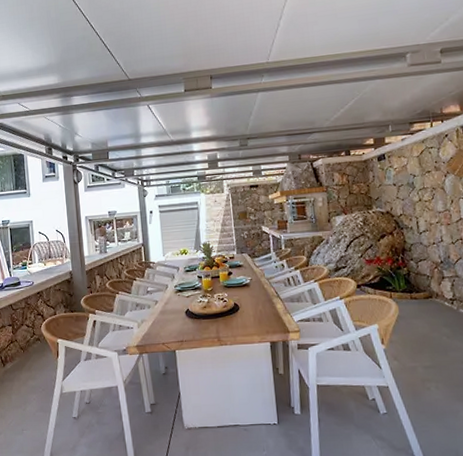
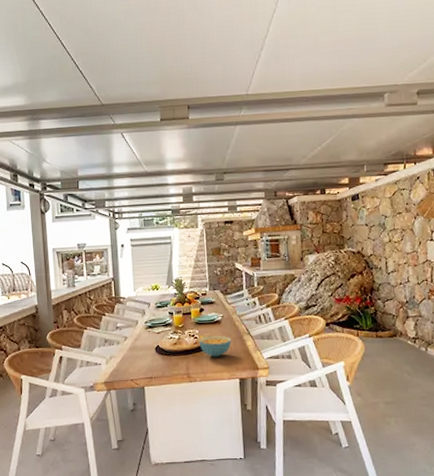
cereal bowl: none [228,298,261,321] -> present [199,335,231,358]

